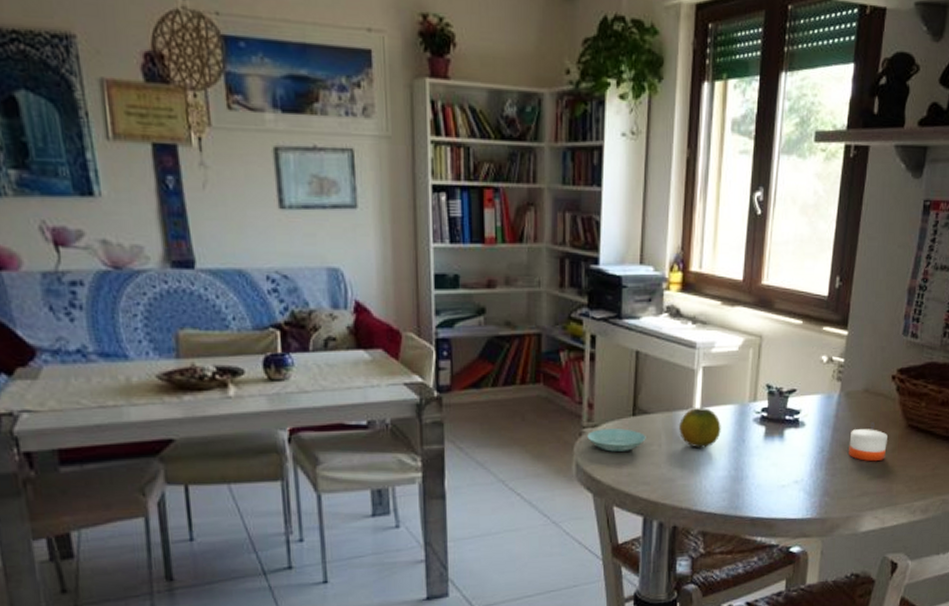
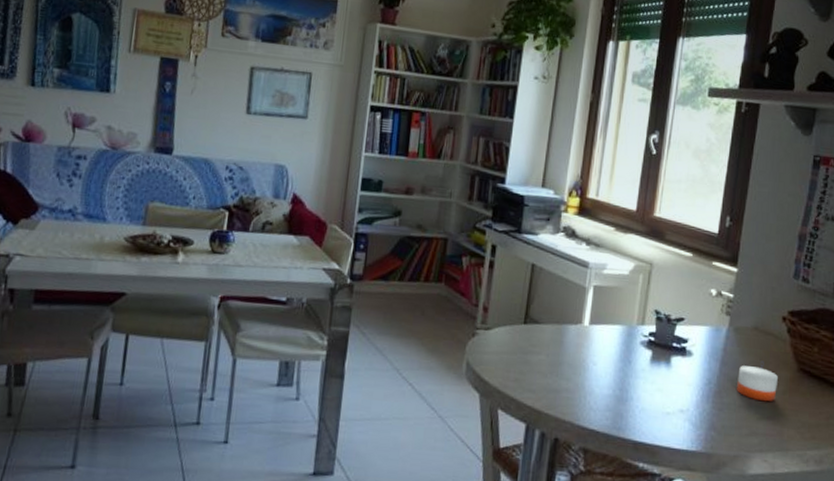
saucer: present [587,428,646,452] -> none [480,332,535,357]
fruit: present [679,408,721,448] -> none [567,323,609,364]

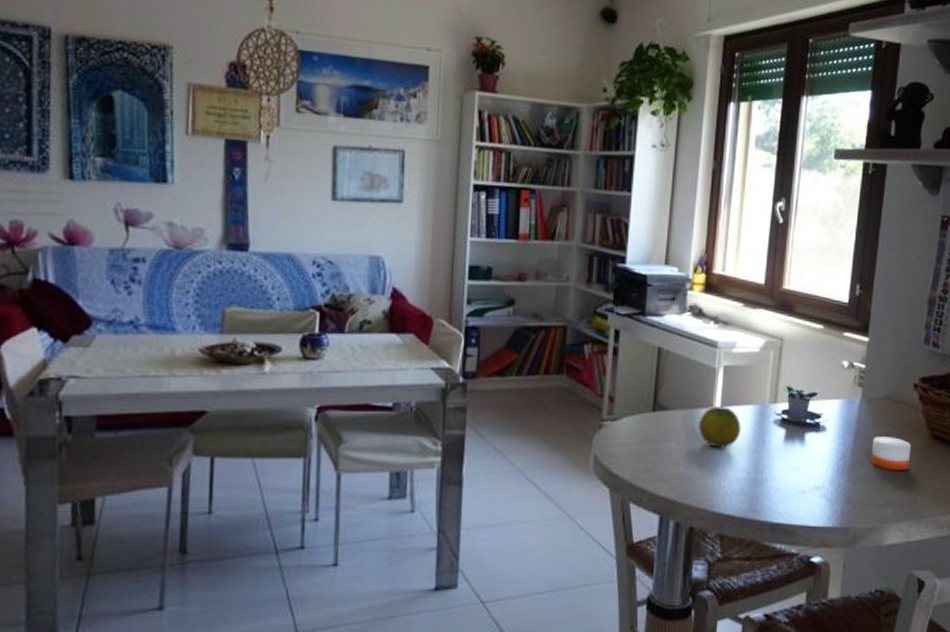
fruit: none [567,323,609,364] -> present [699,406,741,448]

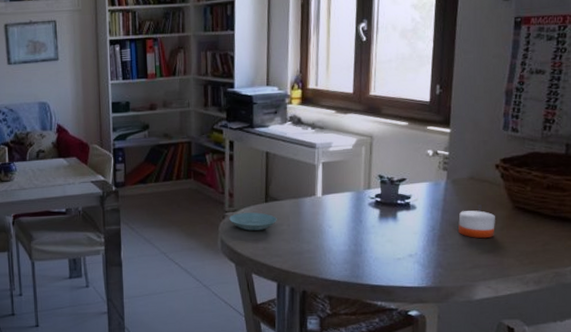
saucer: none [607,423,666,447] -> present [229,212,277,231]
fruit: present [699,406,741,448] -> none [304,195,341,228]

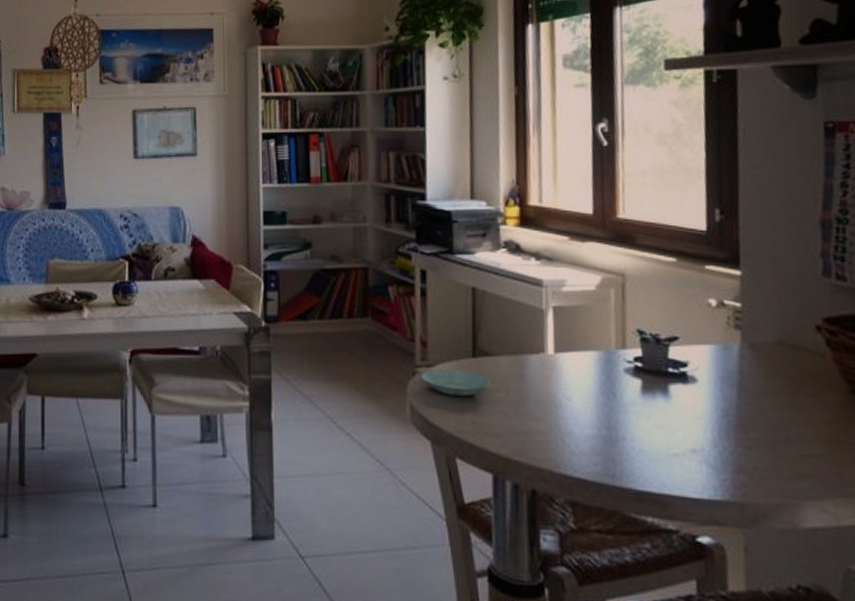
candle: present [458,210,495,239] -> none [765,390,825,435]

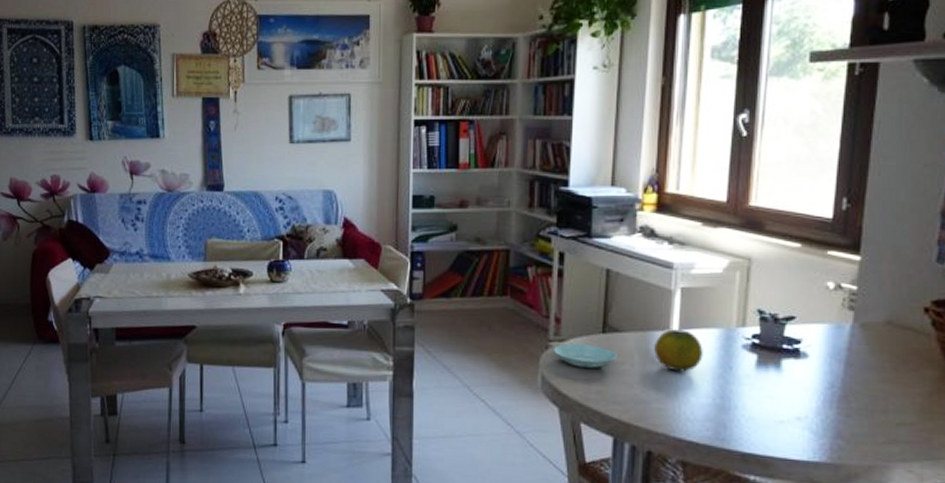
fruit: none [529,352,583,400] -> present [654,329,703,372]

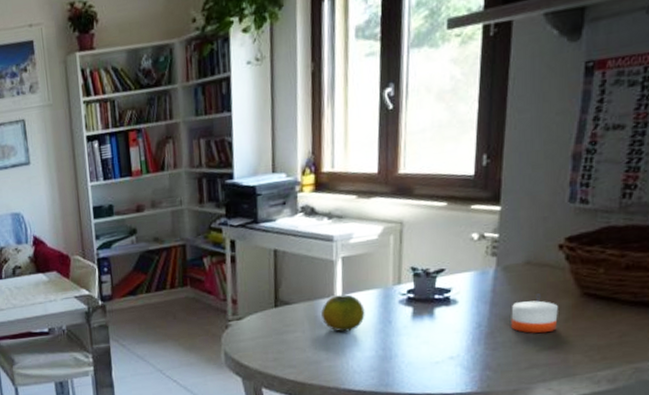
saucer: present [554,344,617,368] -> none [233,319,290,340]
candle: none [868,366,922,406] -> present [511,300,558,334]

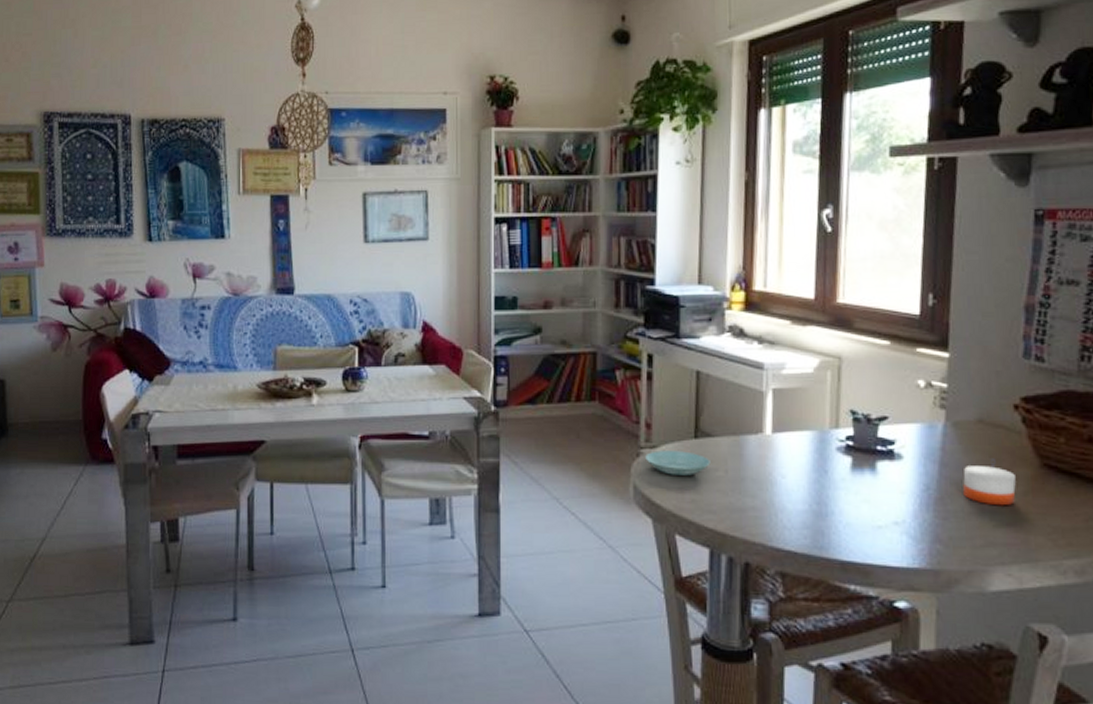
saucer: none [233,319,290,340] -> present [645,451,711,475]
fruit: present [321,294,365,332] -> none [748,433,798,477]

